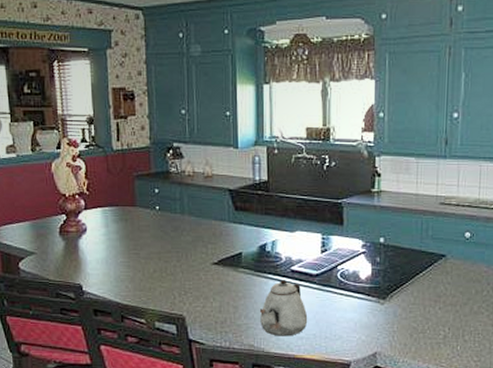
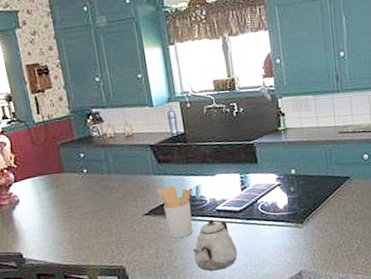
utensil holder: none [229,236,267,295] -> present [156,185,193,239]

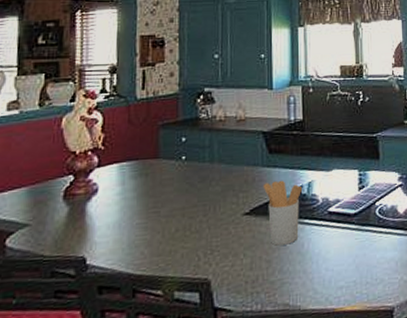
teapot: present [192,220,238,271] -> none [295,224,347,289]

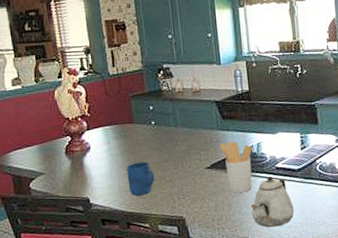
mug: none [141,207,177,253] -> present [126,162,155,196]
teapot: none [295,224,347,289] -> present [251,177,294,227]

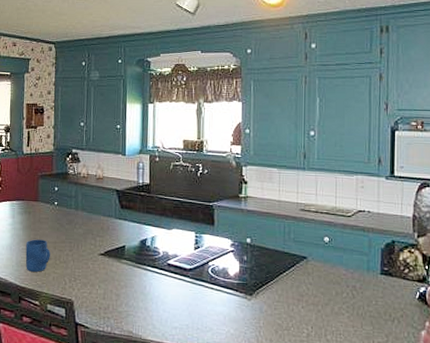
utensil holder: present [219,141,253,193] -> none [115,231,147,285]
teapot: present [251,177,294,227] -> none [138,272,182,325]

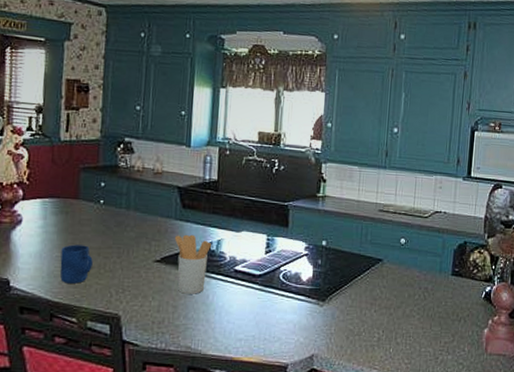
utensil holder: none [115,231,147,285] -> present [174,234,212,294]

